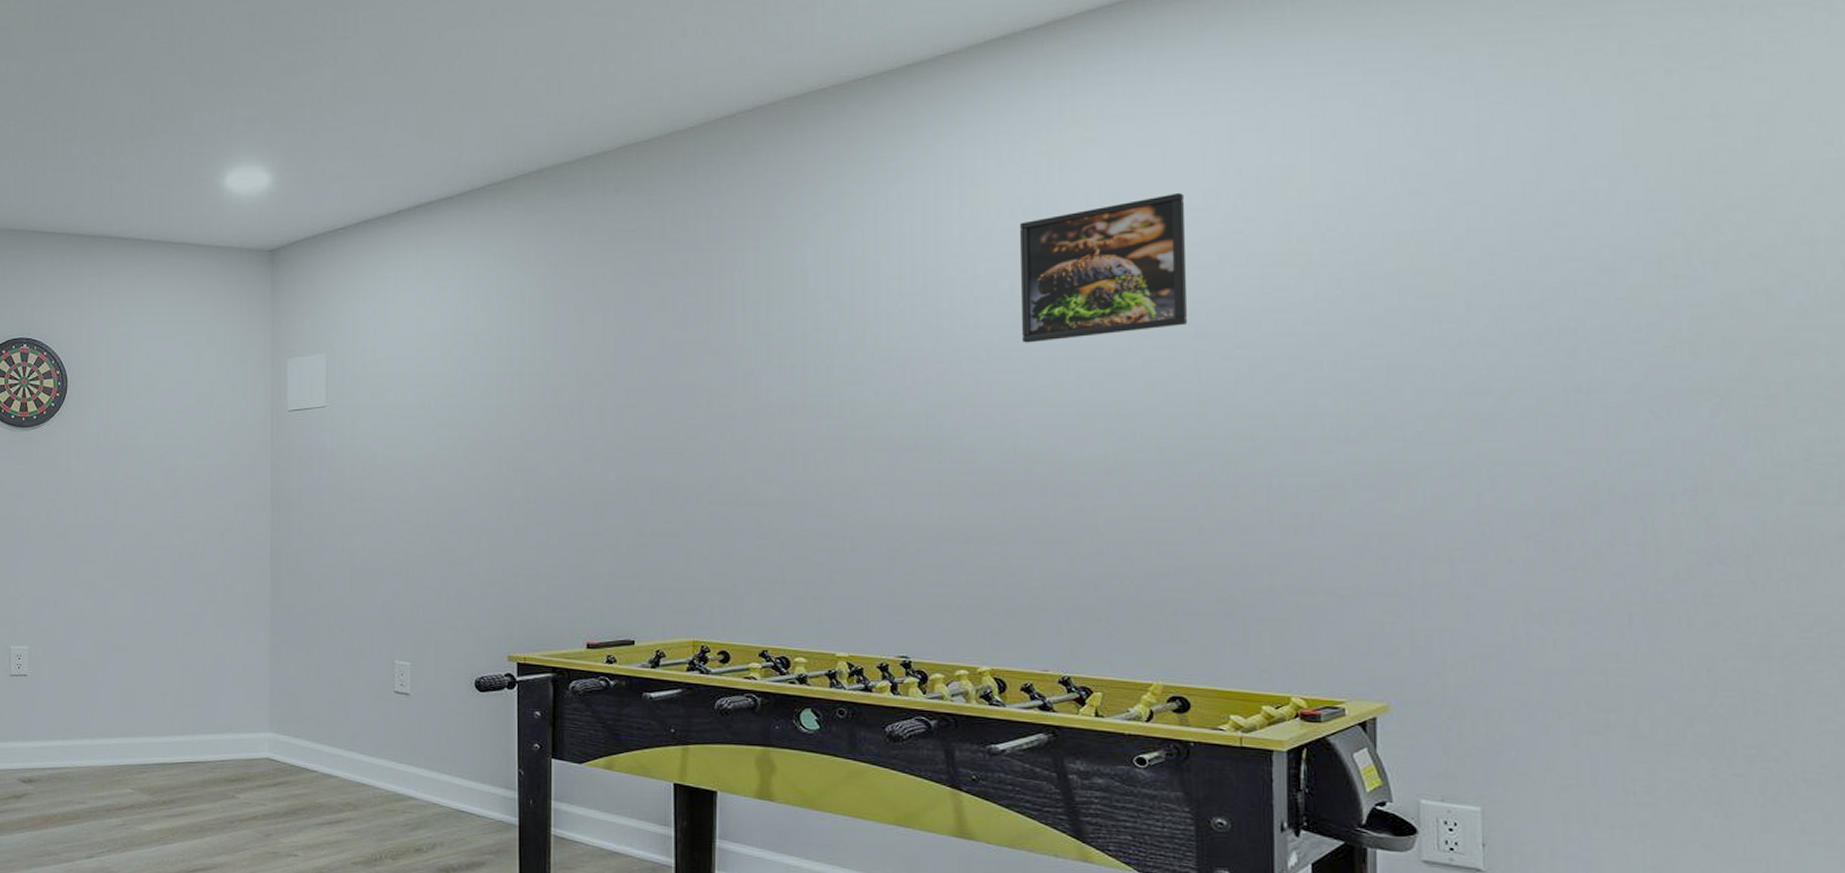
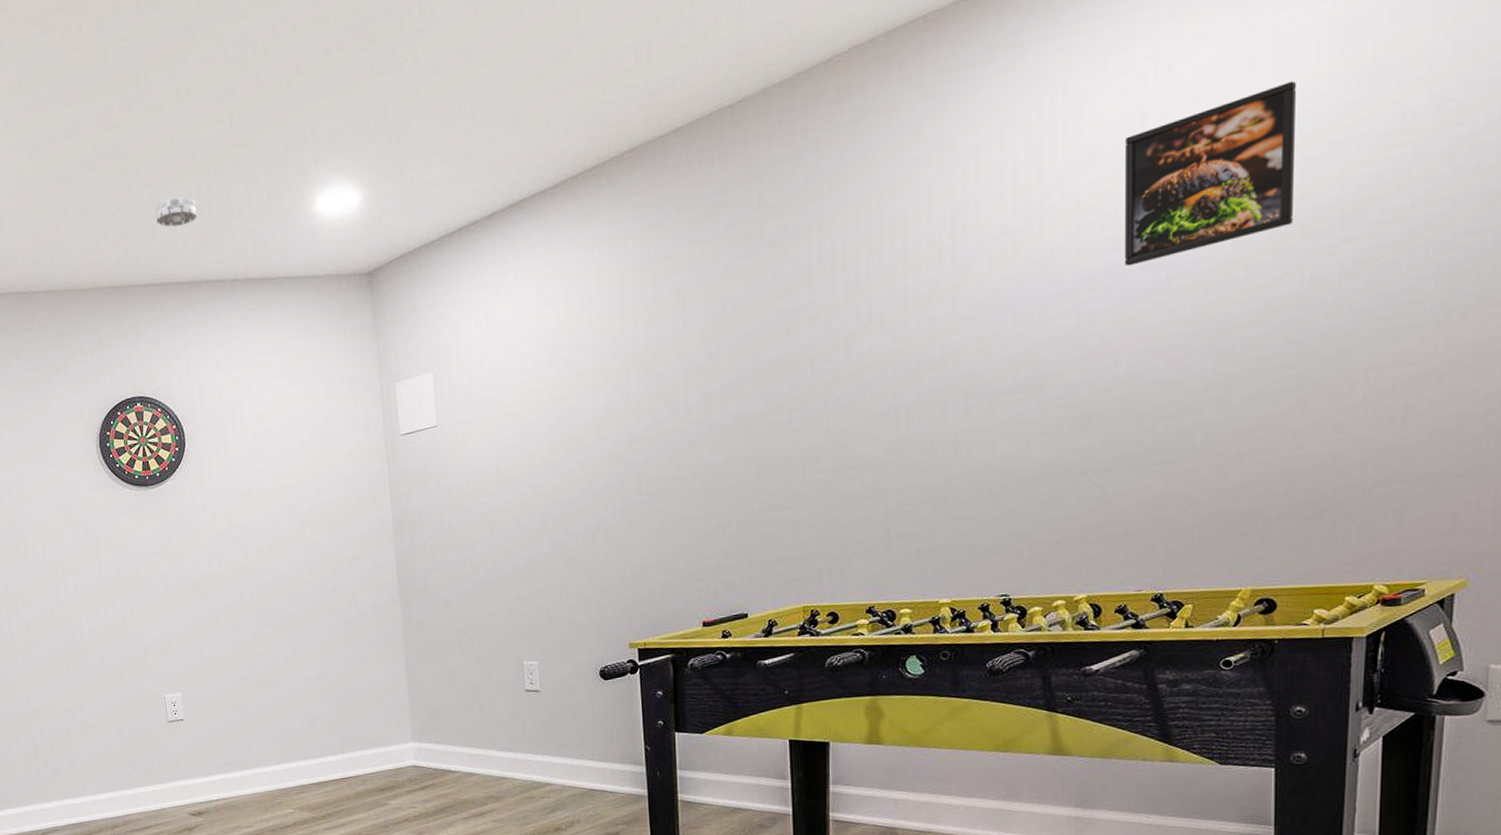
smoke detector: none [67,155,107,182] -> present [155,196,197,227]

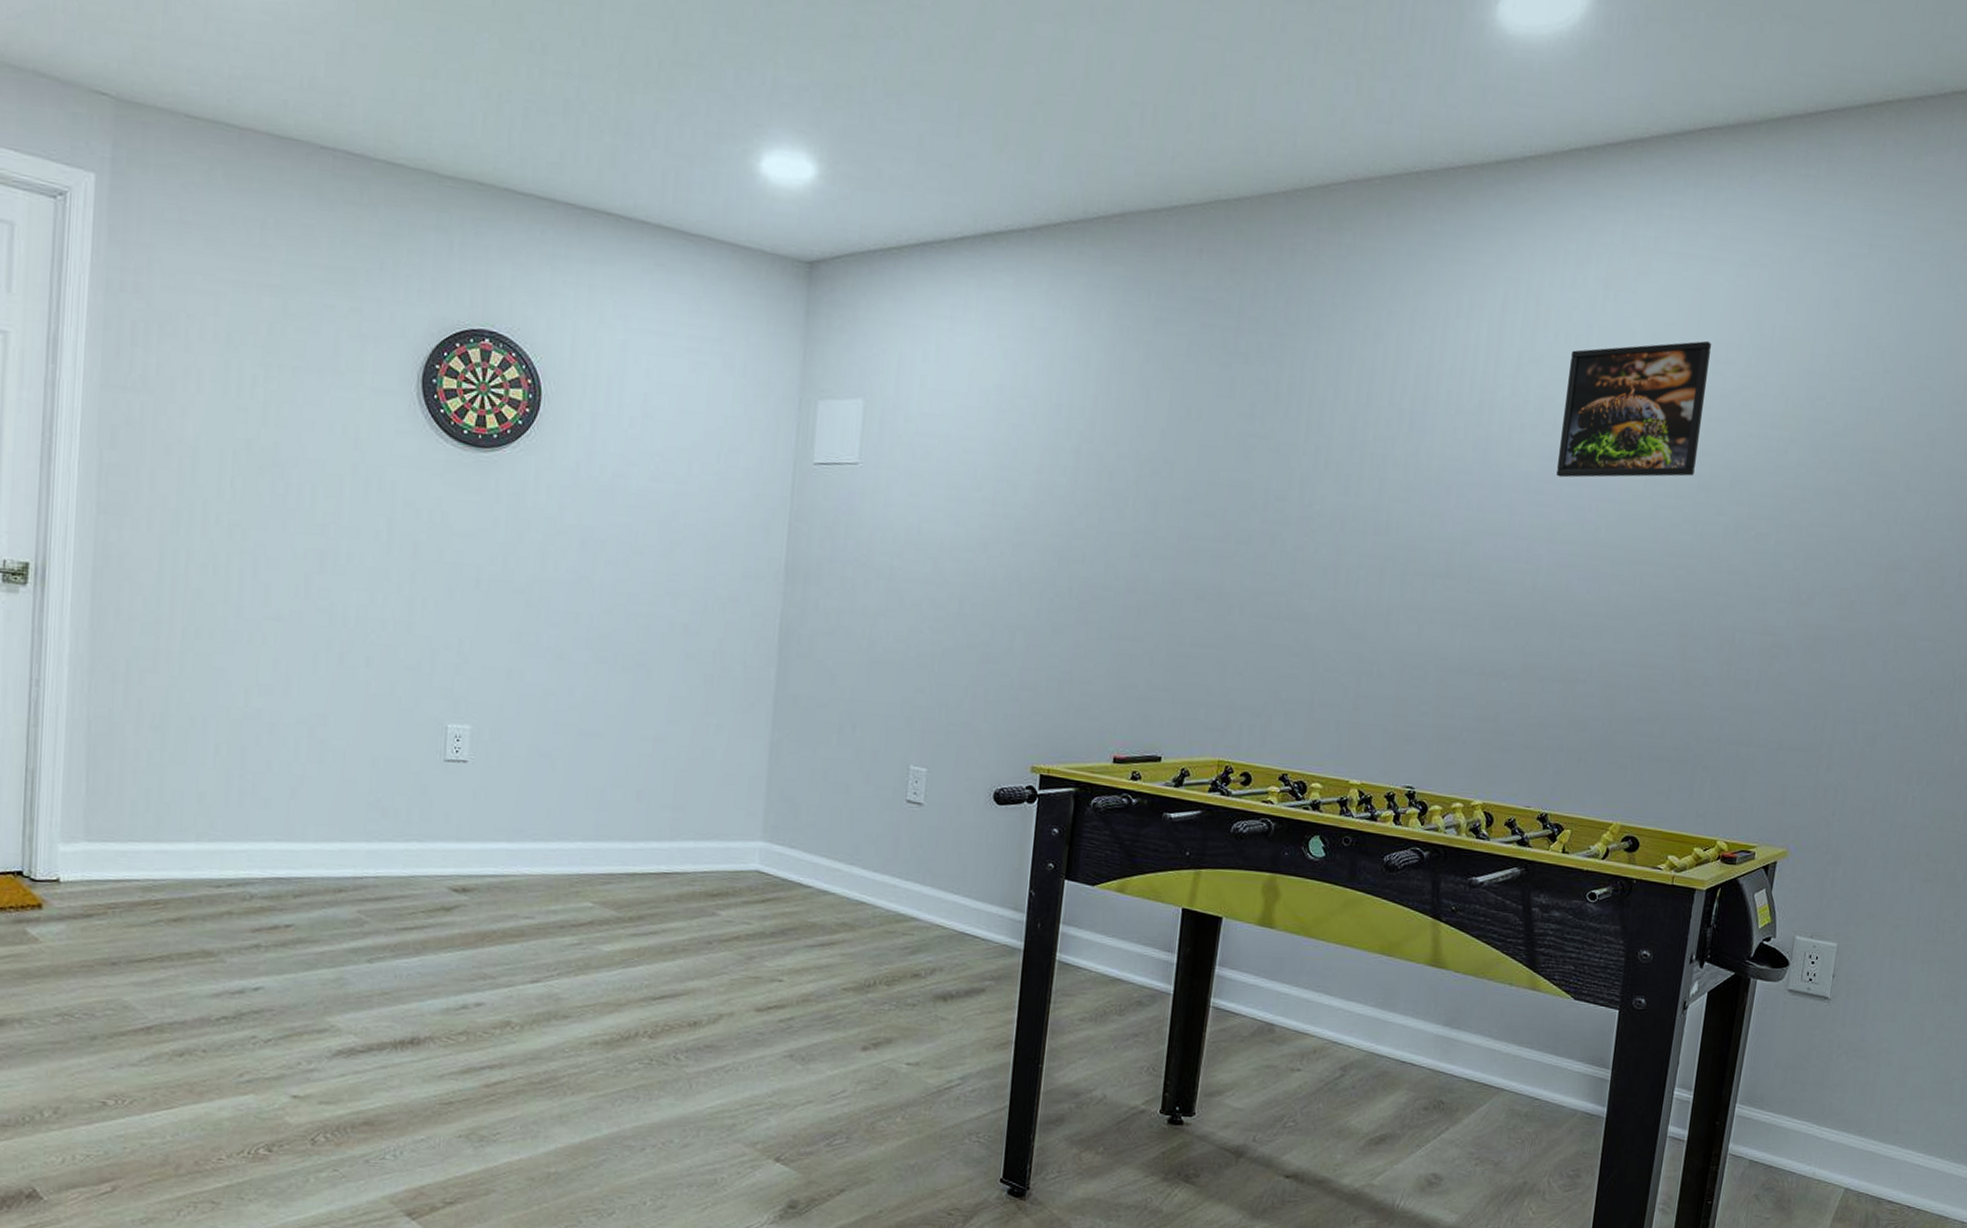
smoke detector: present [155,196,197,227] -> none [557,97,612,137]

